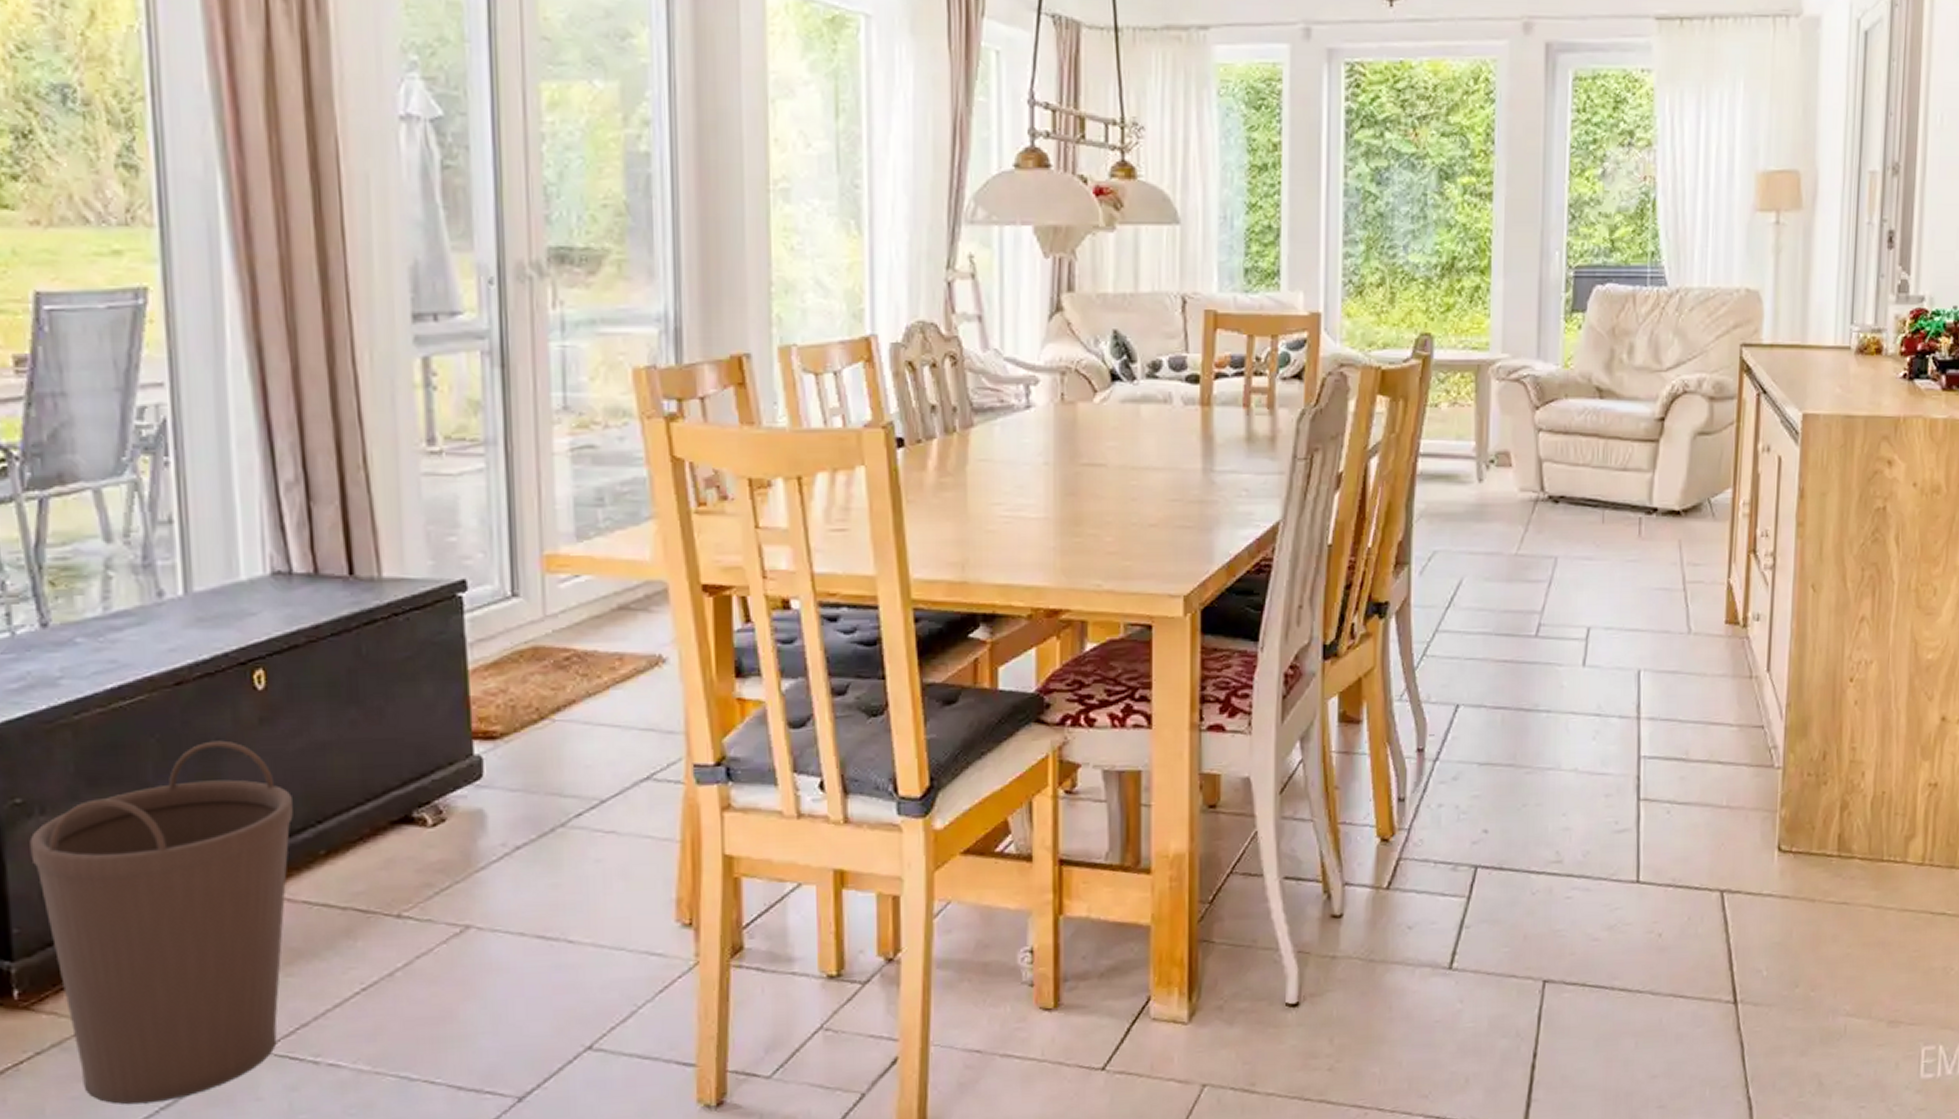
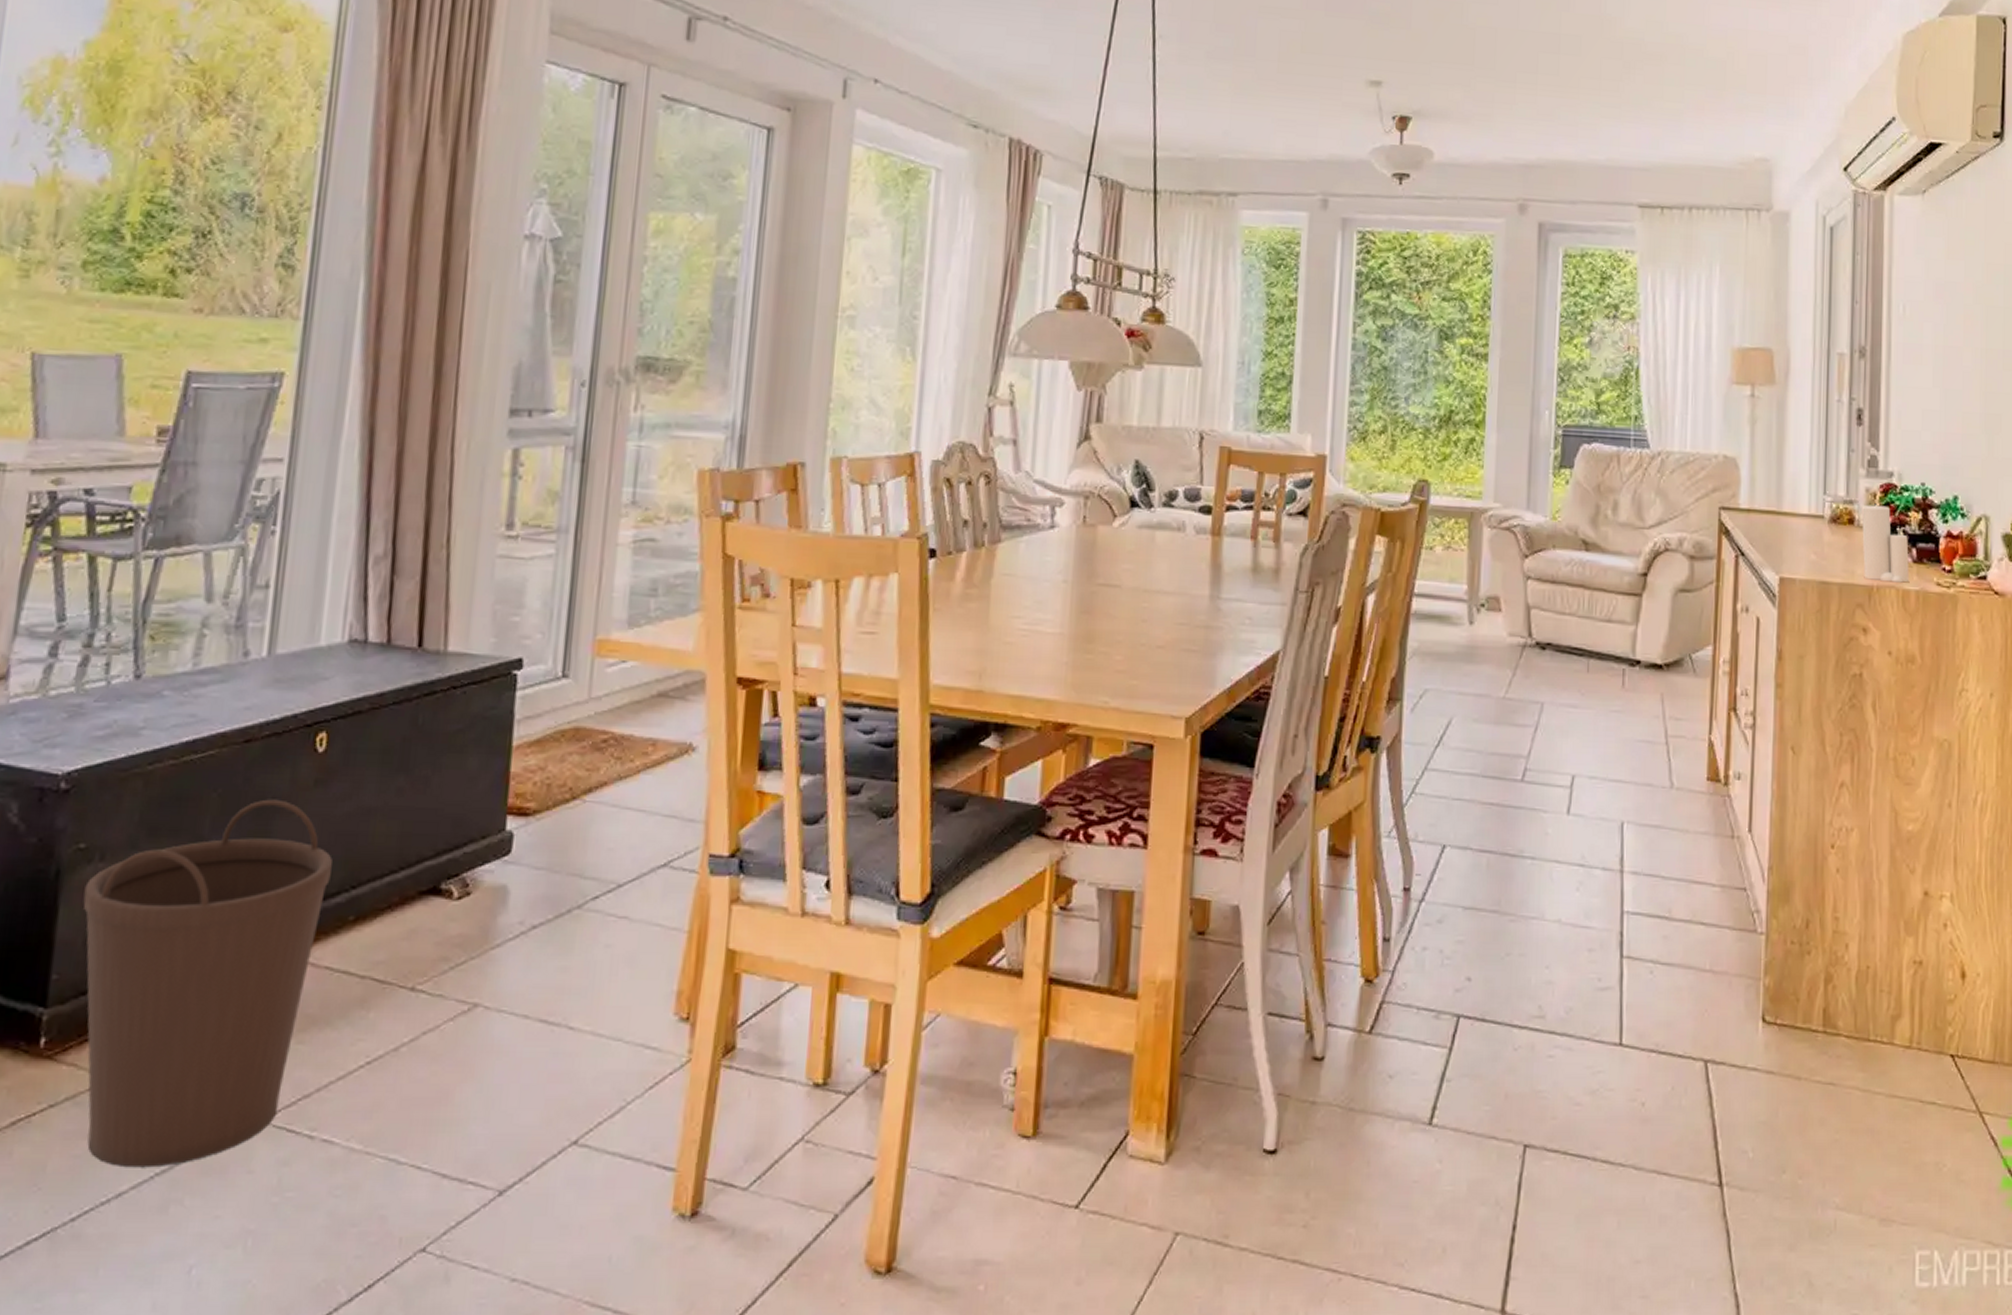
candle: none [1889,331,1938,412] -> present [1861,504,1910,583]

